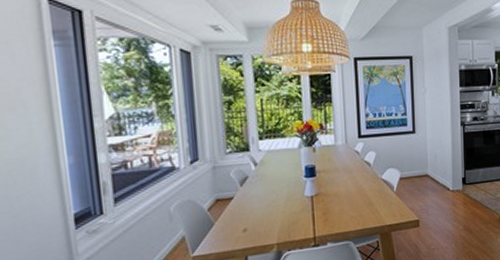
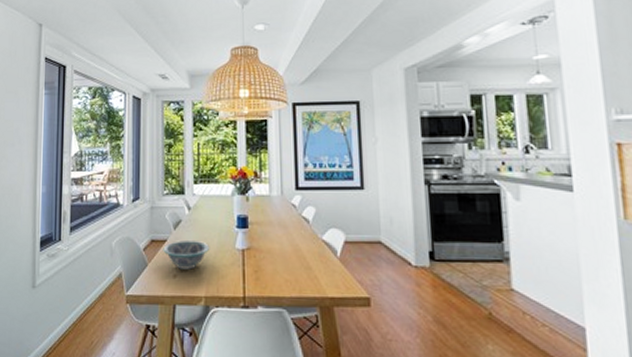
bowl: none [230,194,280,223] -> present [163,239,210,270]

